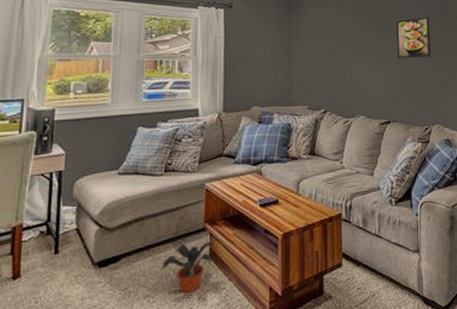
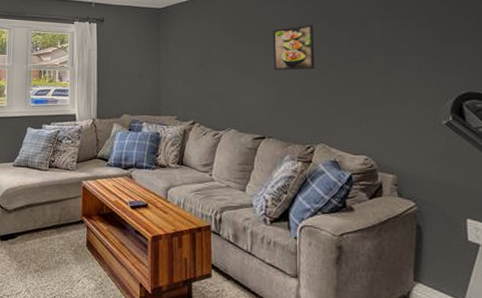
potted plant: present [161,241,215,293] -> none [47,231,91,275]

